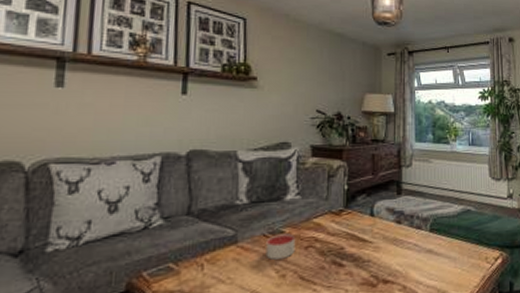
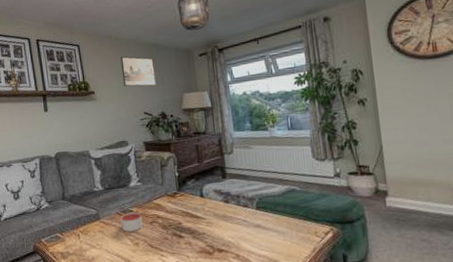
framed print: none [295,40,336,80] -> present [120,56,156,87]

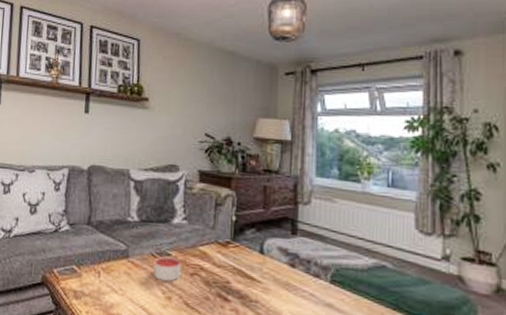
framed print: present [120,56,156,87] -> none [185,60,227,102]

